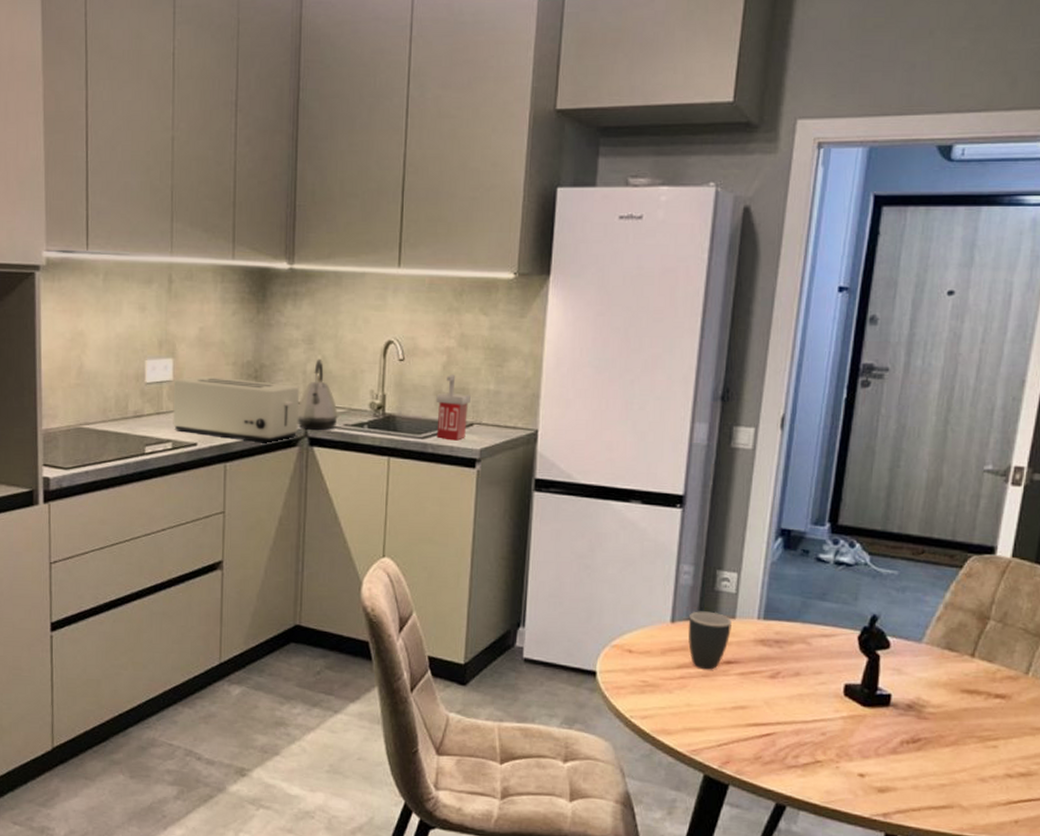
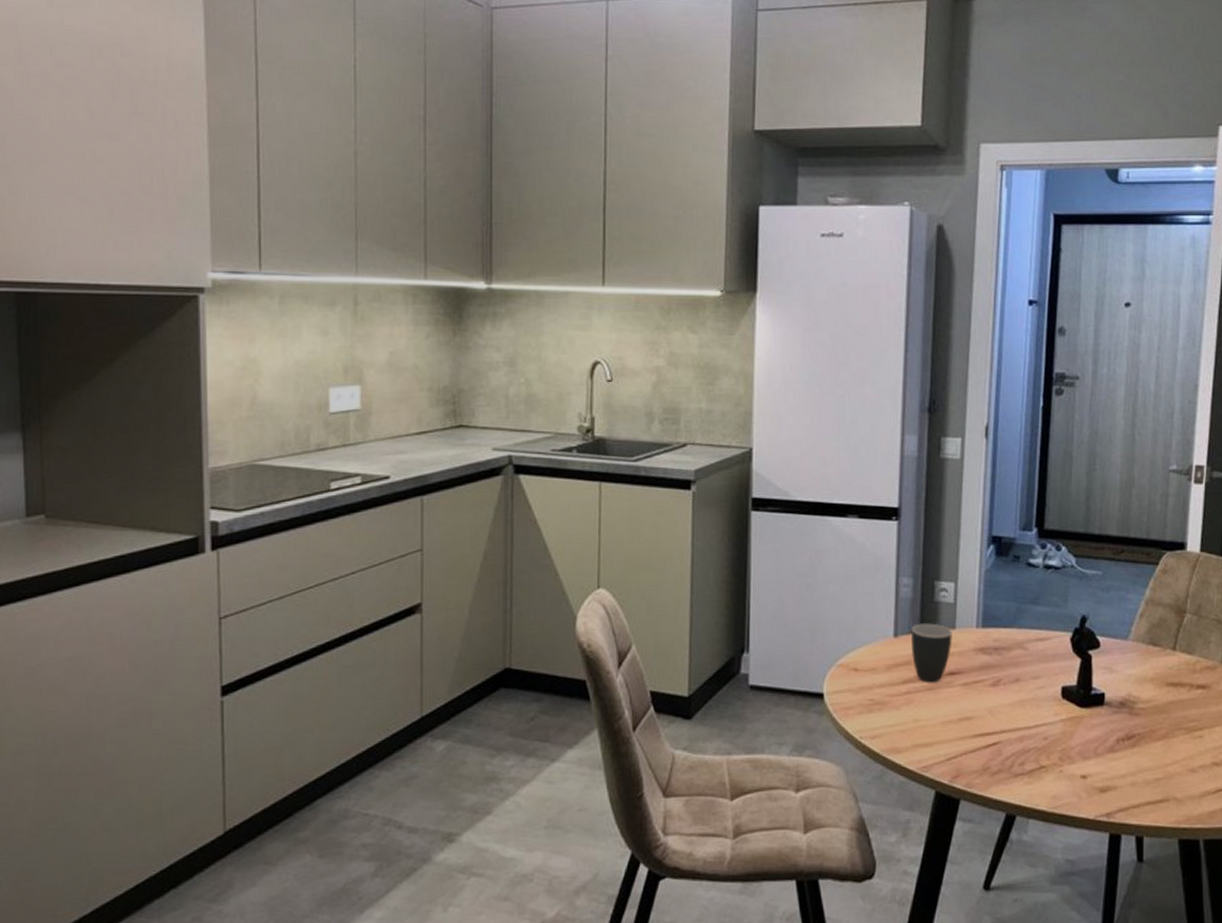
toaster: present [173,376,300,442] -> none [361,404,503,472]
kettle: present [297,358,339,430] -> none [500,381,546,457]
soap dispenser: present [436,375,471,441] -> none [647,394,683,462]

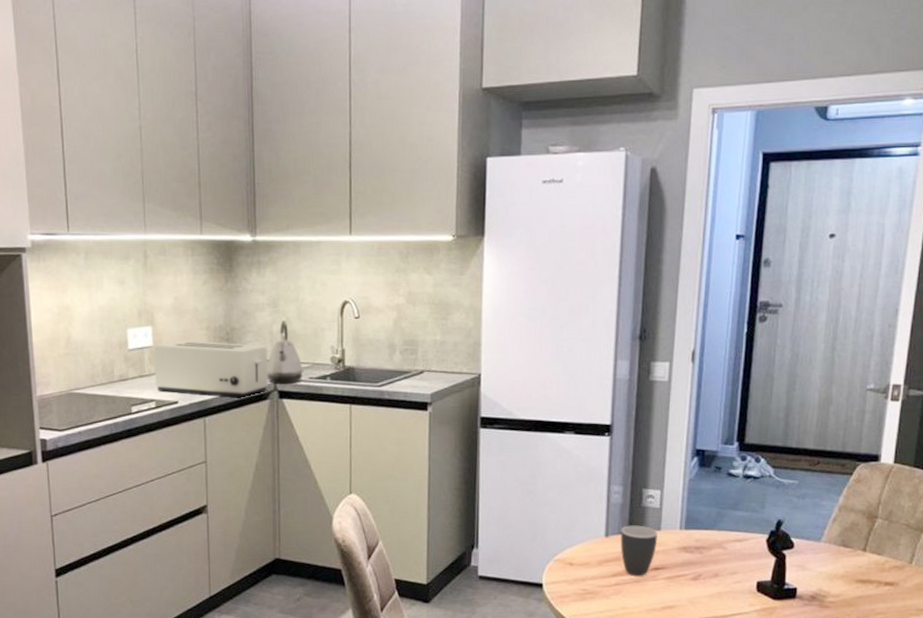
toaster: none [361,404,503,472] -> present [153,340,268,397]
kettle: none [500,381,546,457] -> present [266,320,304,384]

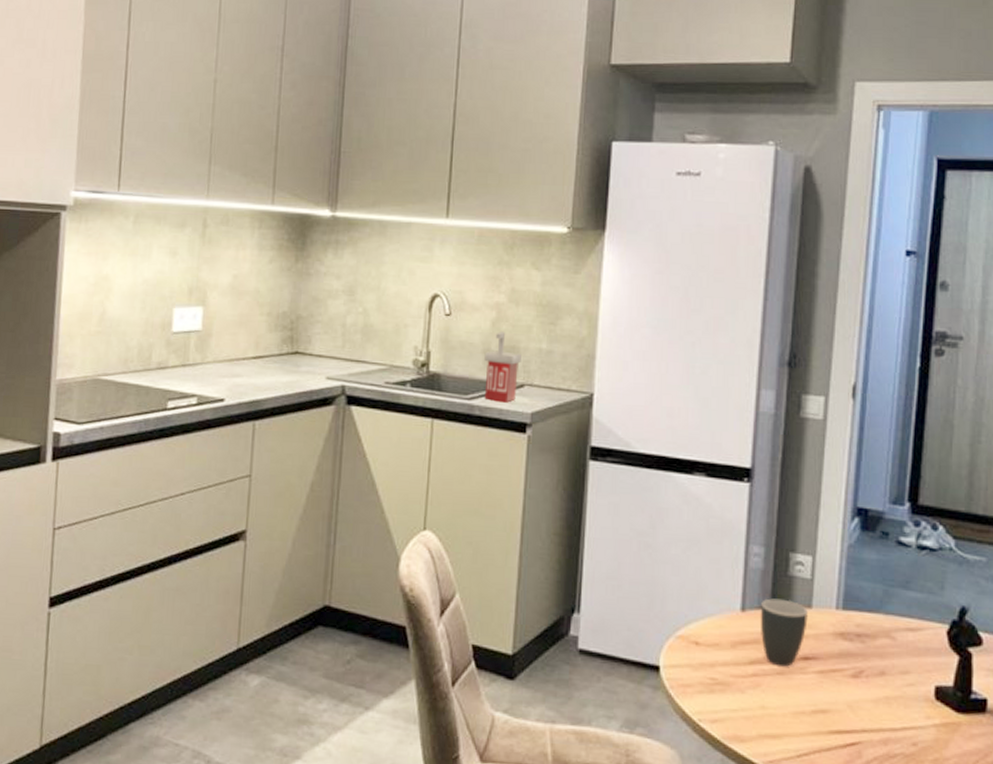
toaster: present [153,340,268,397] -> none [199,326,339,400]
kettle: present [266,320,304,384] -> none [334,311,380,388]
soap dispenser: none [390,328,420,387] -> present [484,332,521,403]

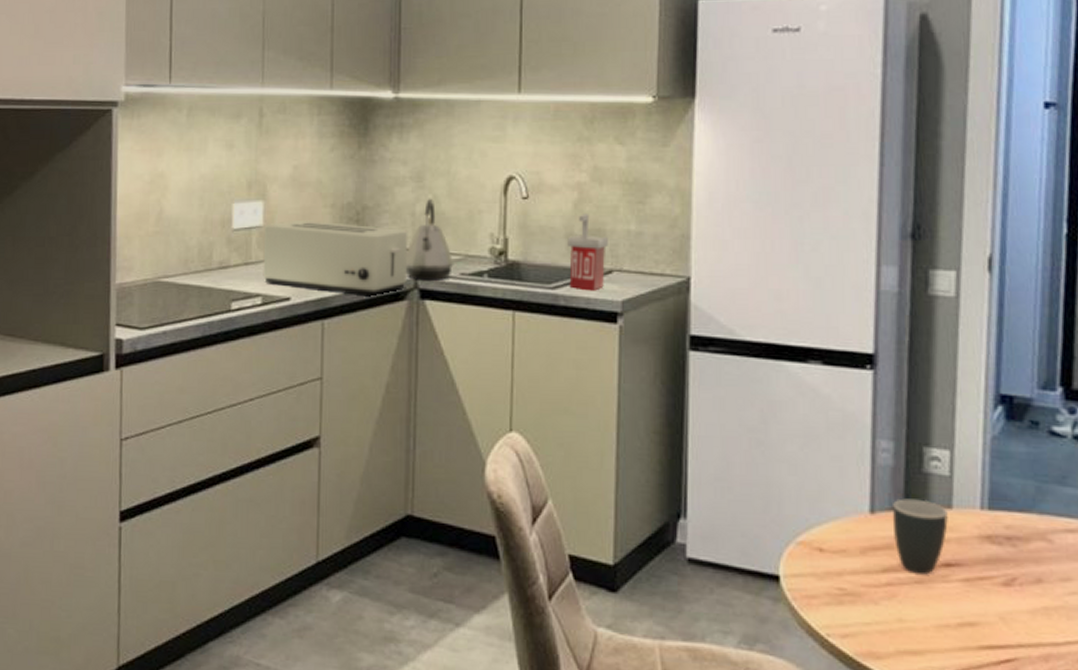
toaster: none [199,326,339,400] -> present [263,221,408,296]
kettle: none [334,311,380,388] -> present [405,198,454,280]

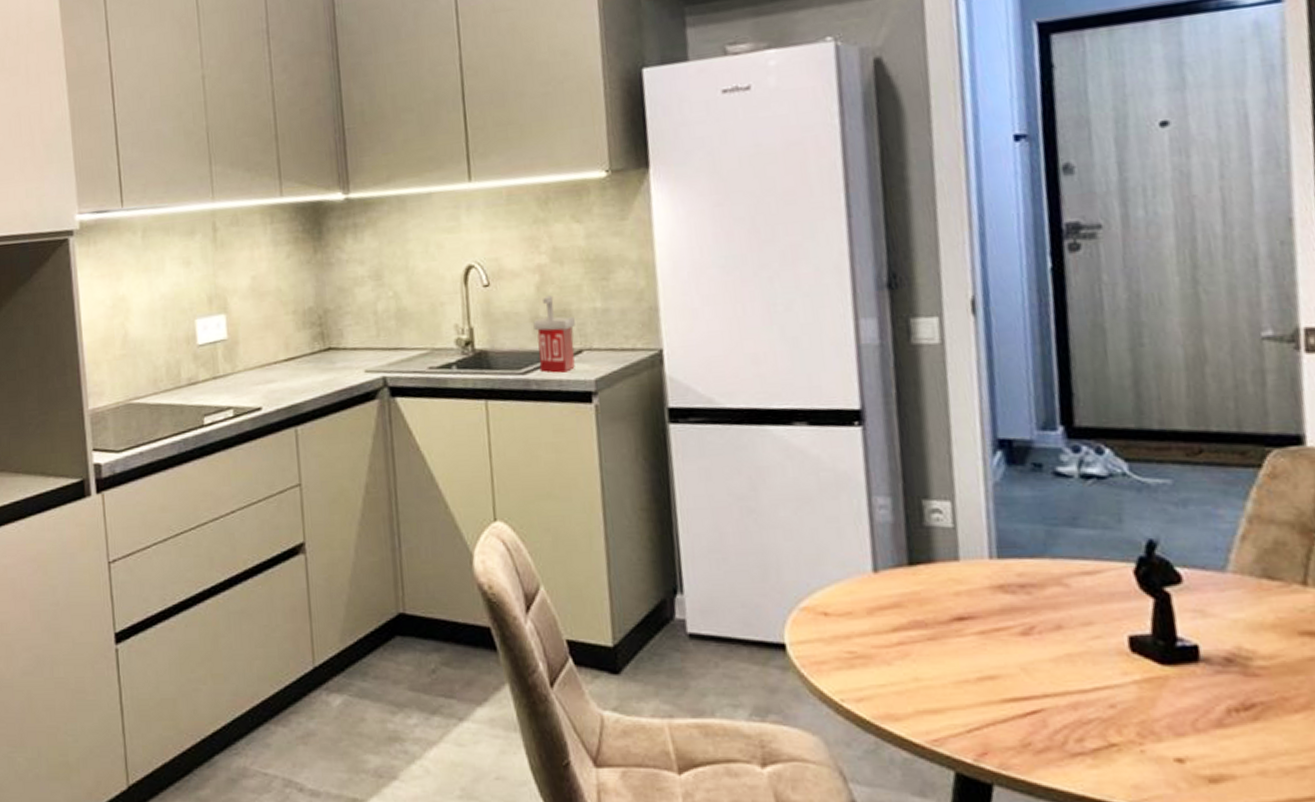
toaster: present [263,221,408,296] -> none [228,328,375,398]
kettle: present [405,198,454,280] -> none [371,295,421,378]
mug: present [892,498,948,573] -> none [896,553,957,629]

